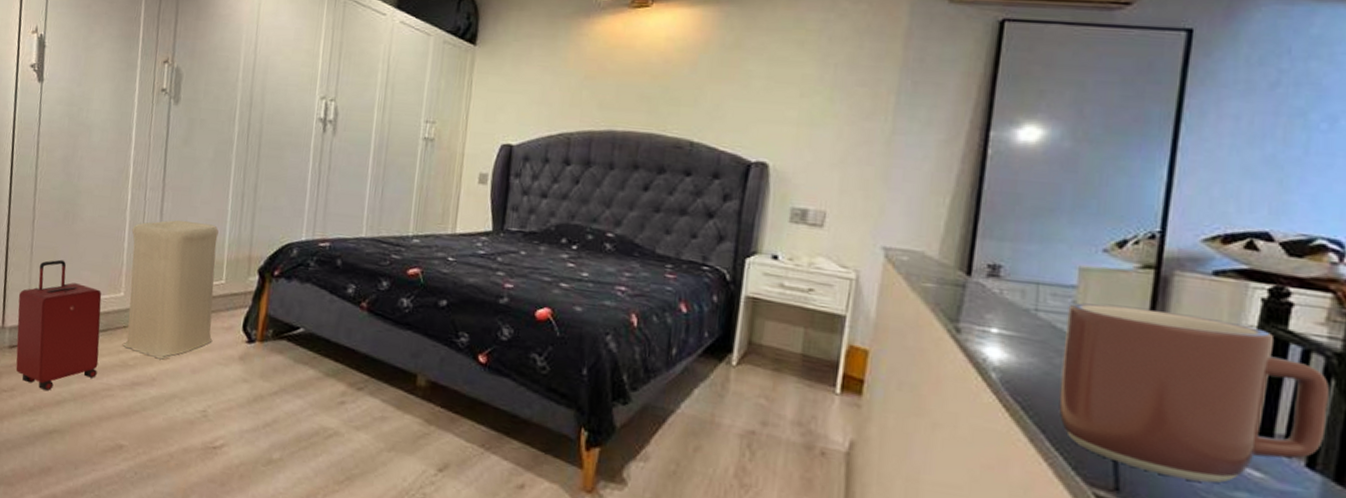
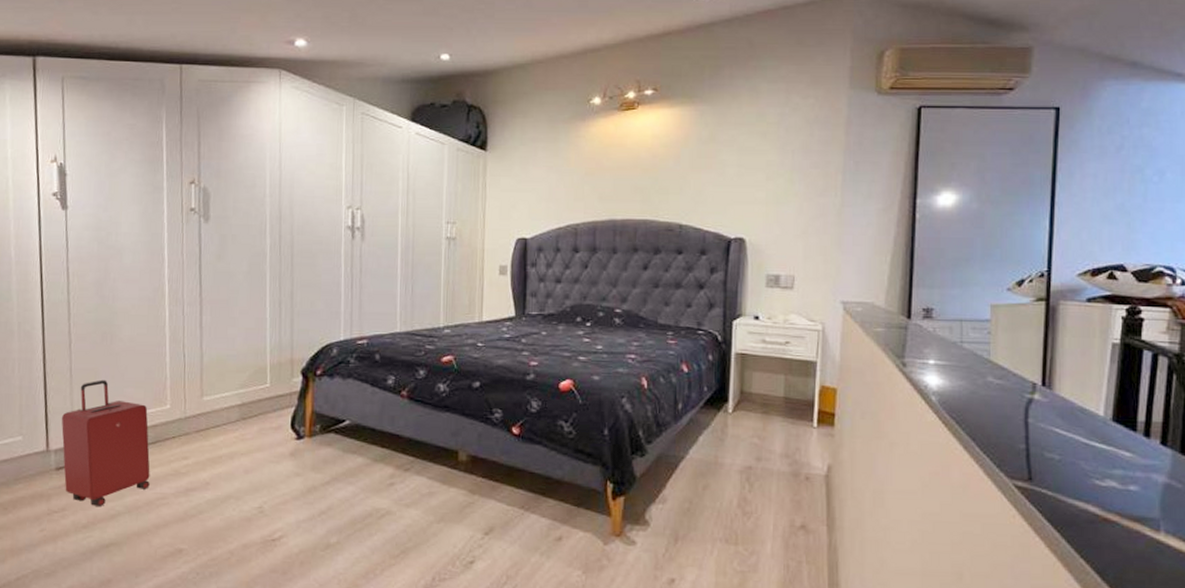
laundry basket: present [122,220,219,360] -> none [172,331,263,464]
mug: present [1058,302,1329,484] -> none [983,332,1172,465]

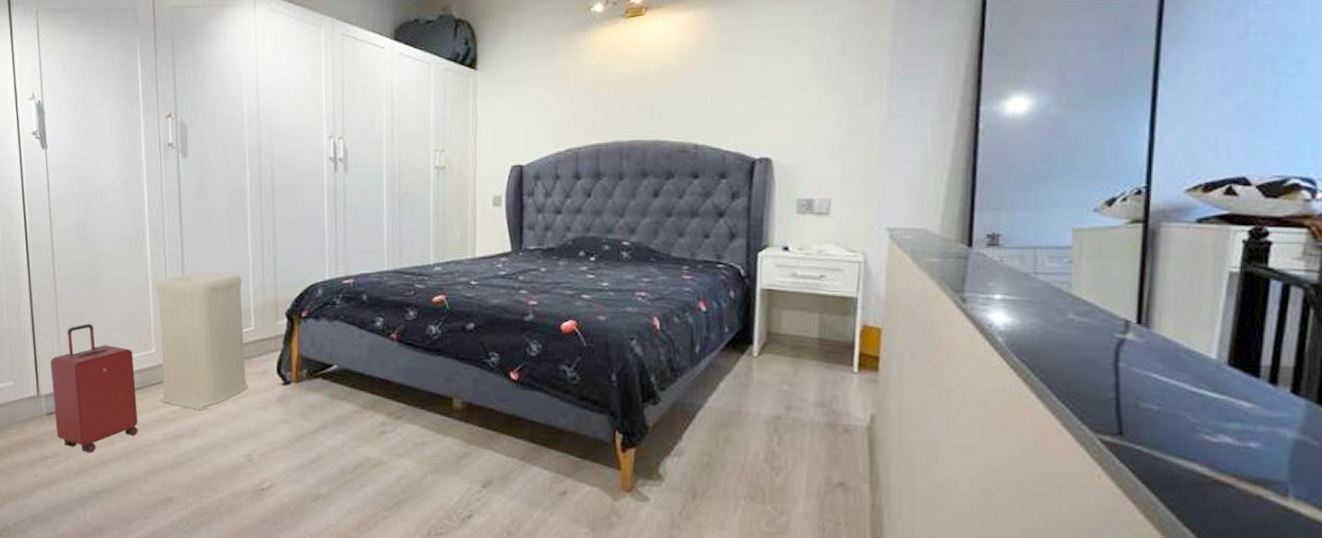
laundry basket: none [172,331,263,464] -> present [155,272,249,410]

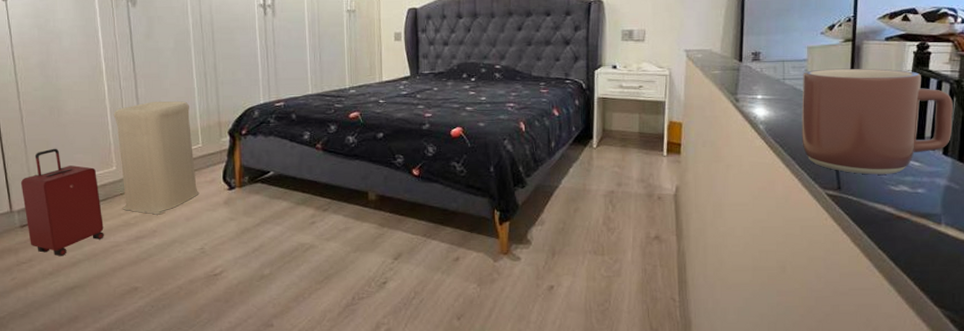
mug: none [1062,260,1308,418] -> present [802,68,953,175]

